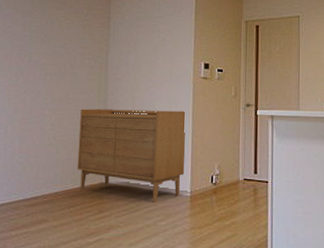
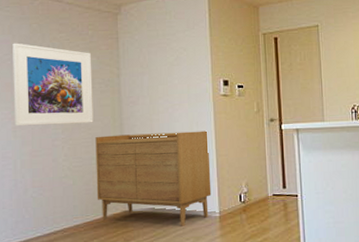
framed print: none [9,17,85,96] -> present [12,43,94,127]

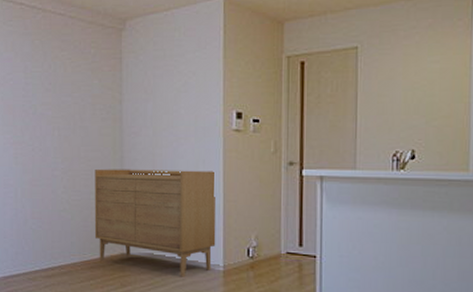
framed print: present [12,43,94,127] -> none [15,61,94,154]

